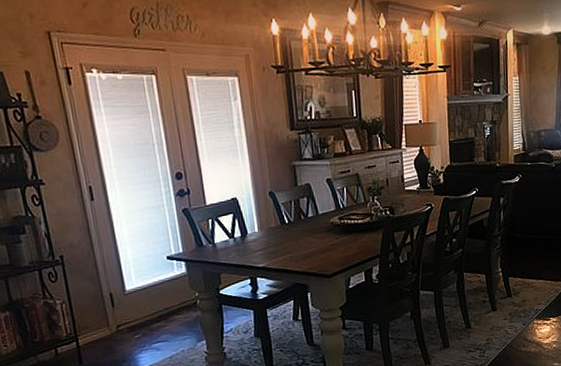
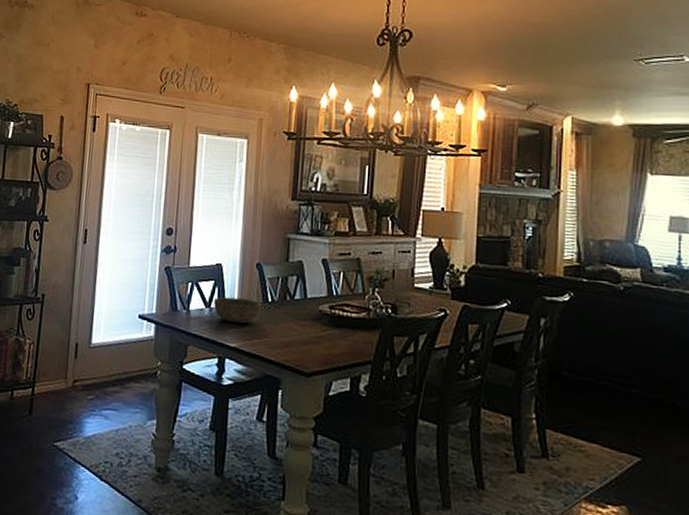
bowl: none [236,224,281,247] -> present [214,297,262,324]

